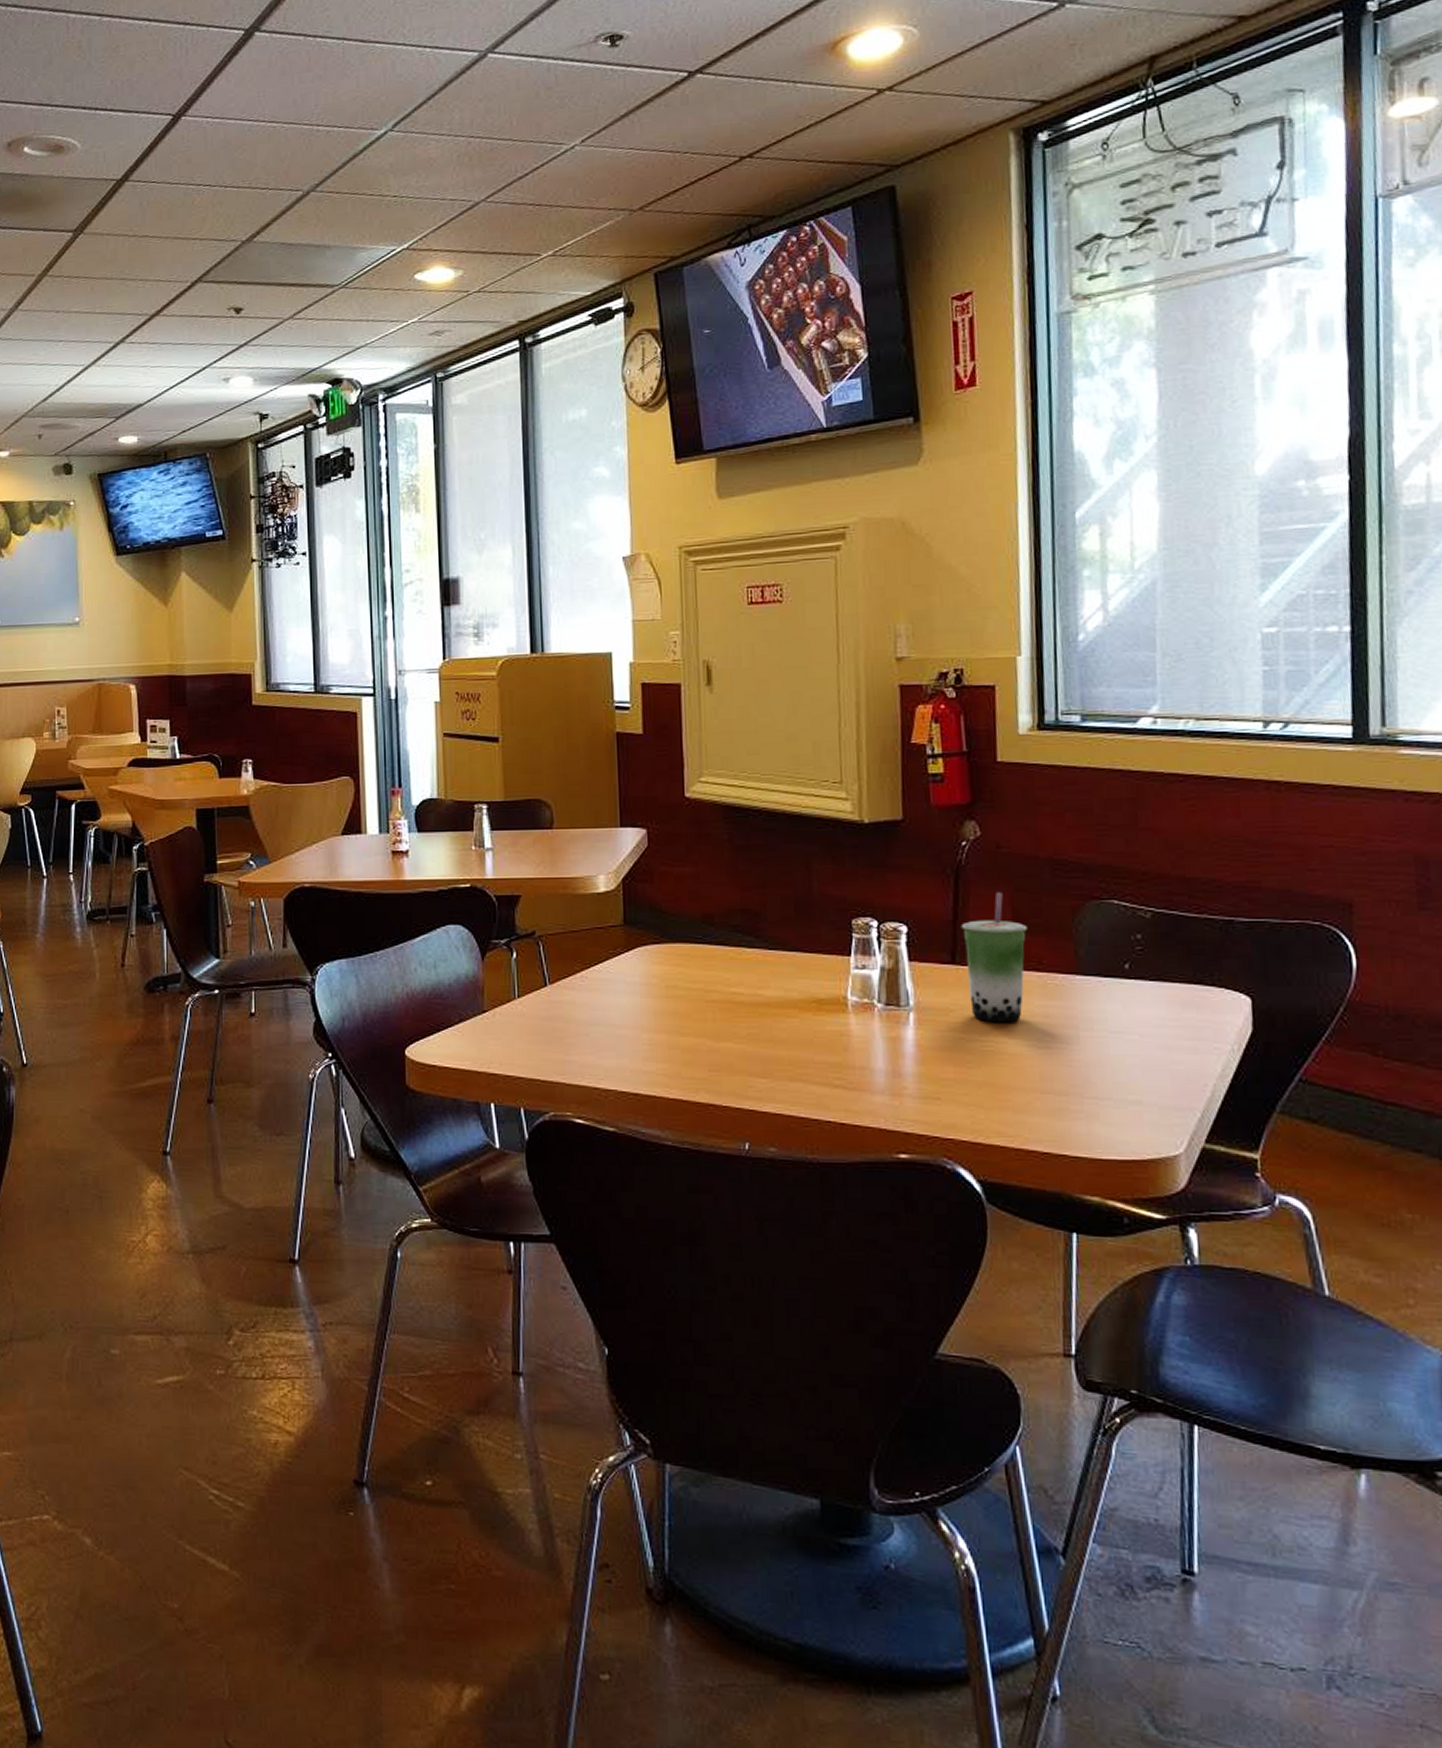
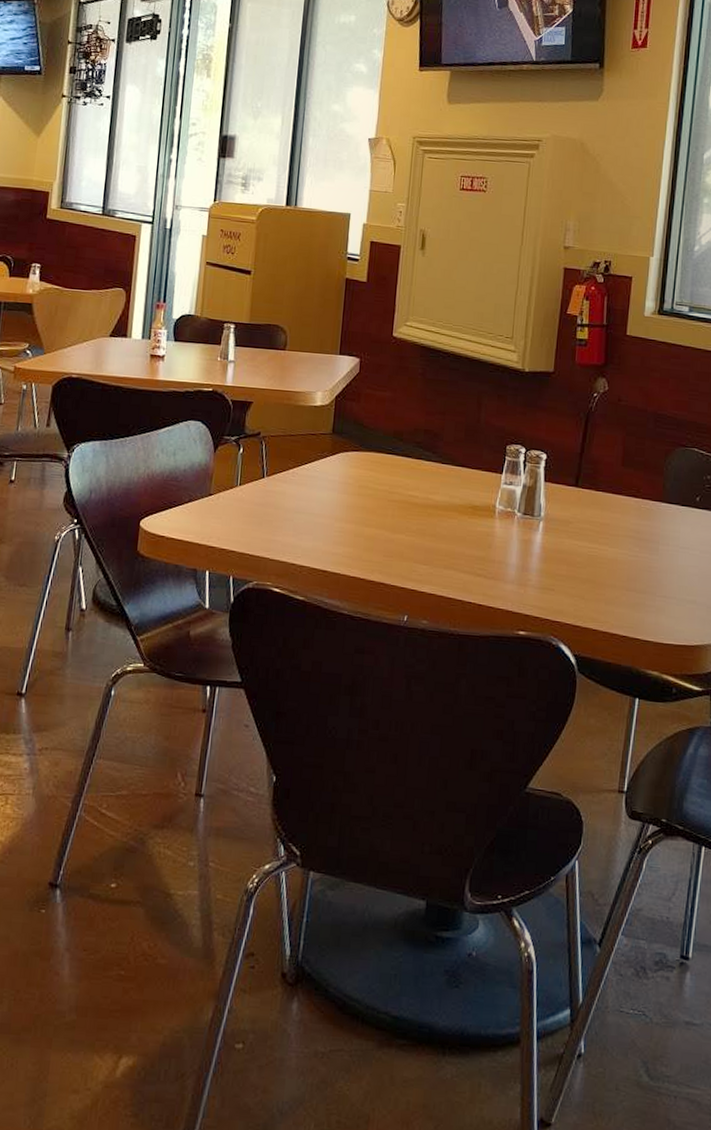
beverage cup: present [960,891,1028,1023] -> none [585,434,633,535]

